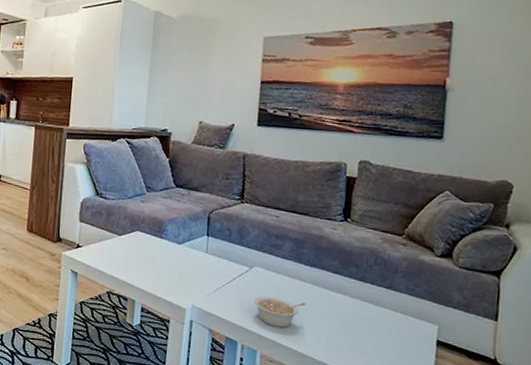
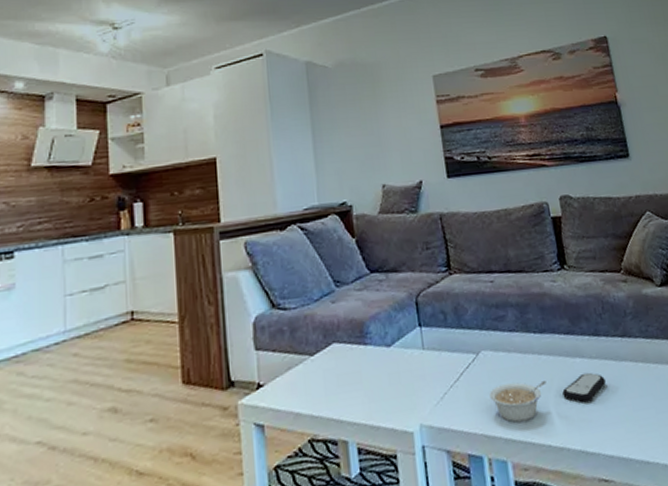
remote control: none [318,306,361,330] -> present [562,372,606,403]

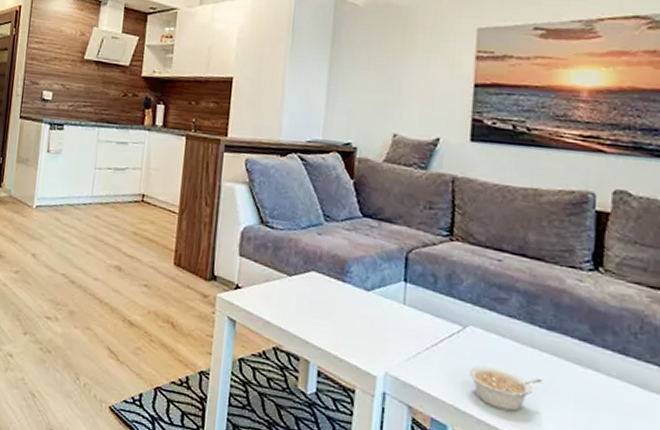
remote control: present [562,372,606,403] -> none [560,387,622,420]

